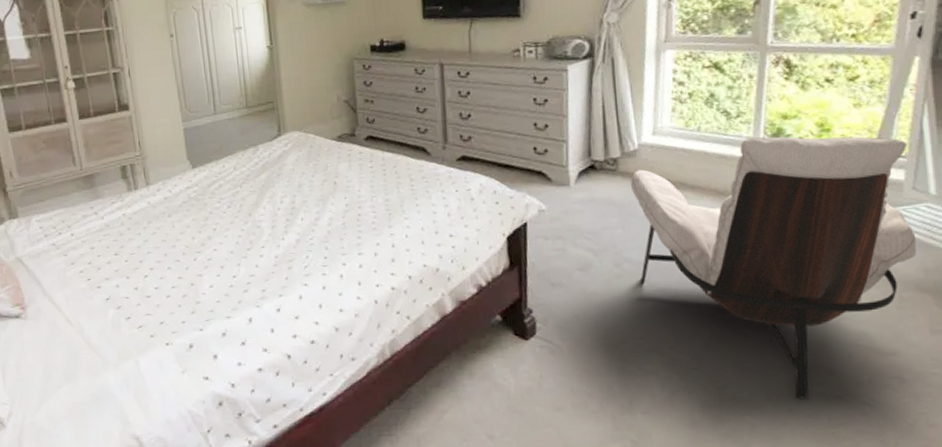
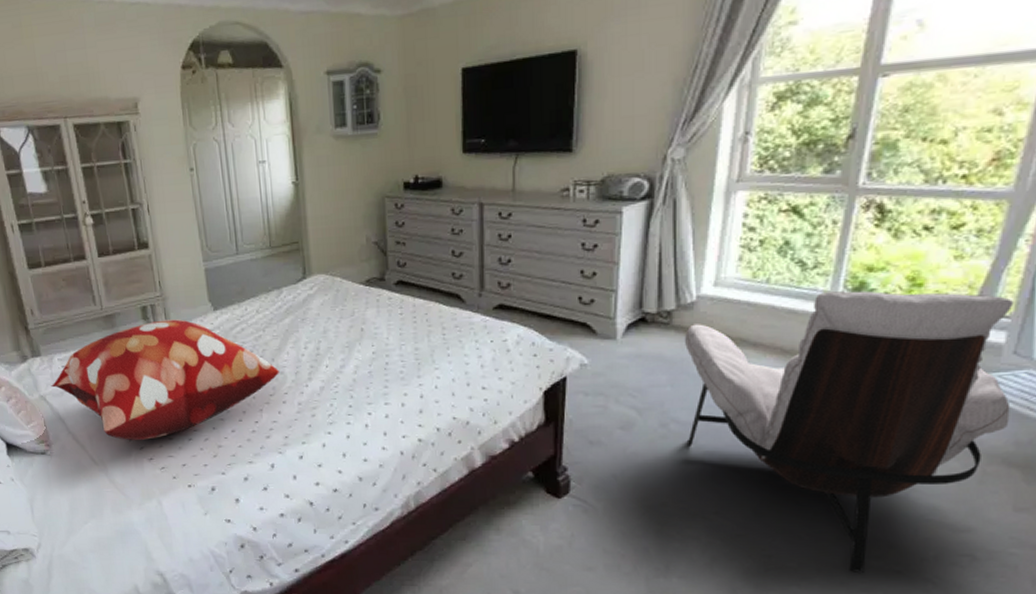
decorative pillow: none [28,177,256,300] -> present [51,319,279,440]

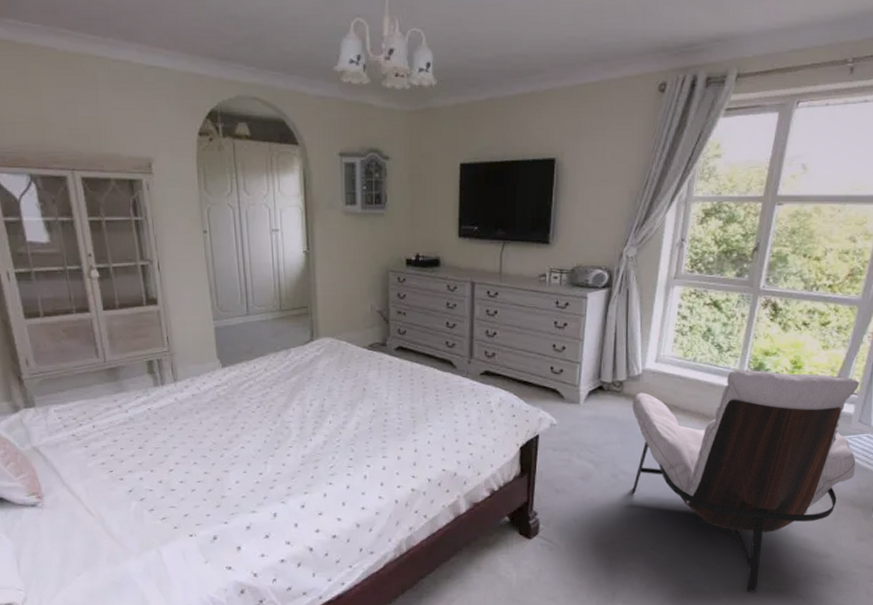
decorative pillow: present [51,319,279,440] -> none [45,374,285,492]

